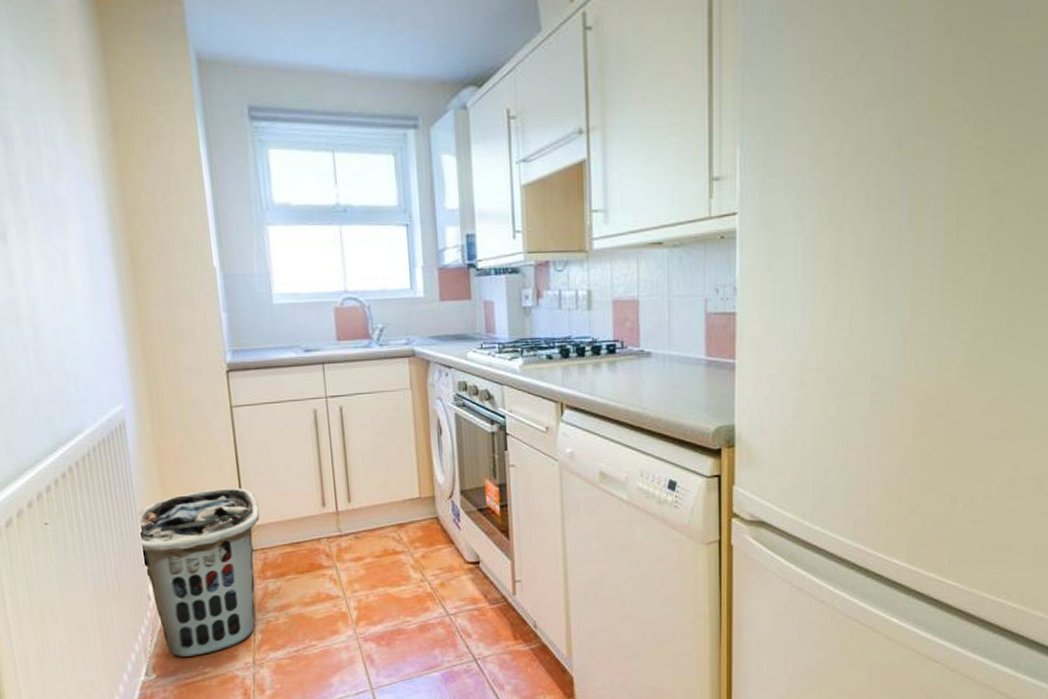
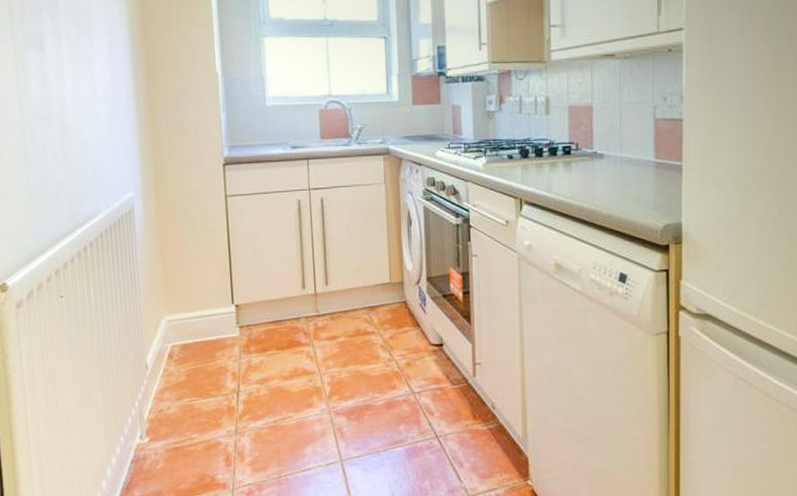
clothes hamper: present [137,487,260,657] -> none [140,269,247,423]

